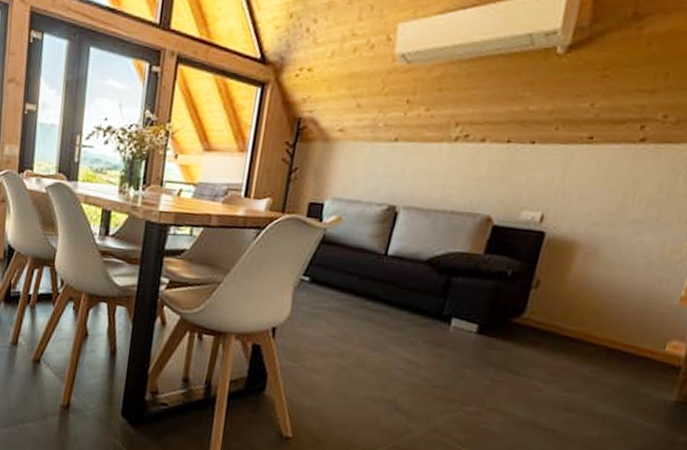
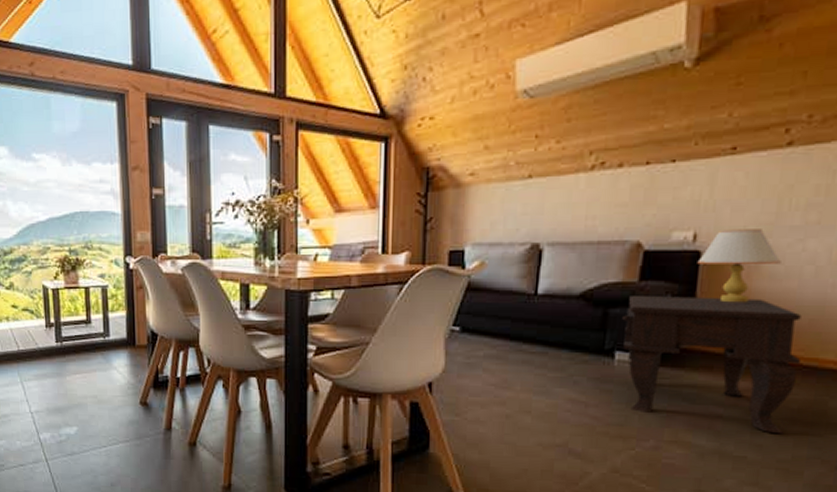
side table: none [458,267,628,414] -> present [622,296,802,435]
table lamp: none [540,214,618,287] -> present [697,229,781,303]

